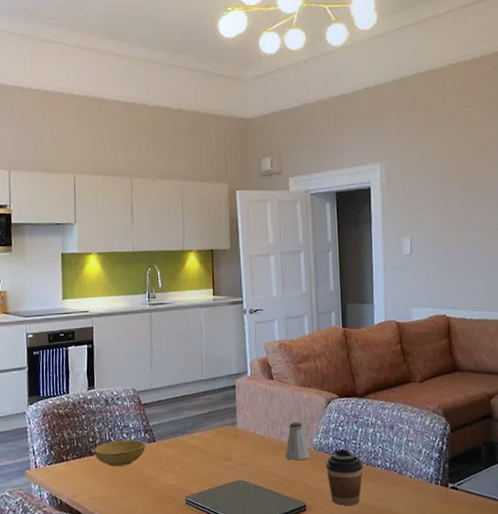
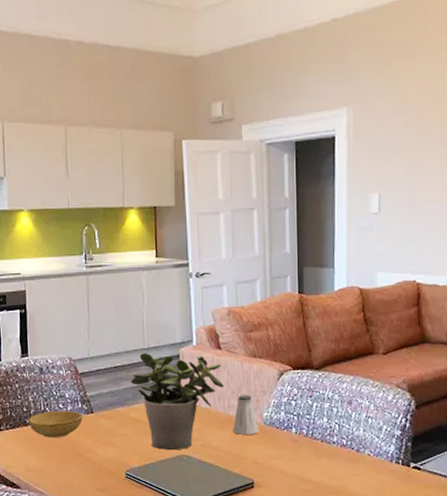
potted plant: none [191,384,277,477] -> present [131,353,224,451]
coffee cup: present [325,449,363,506] -> none [276,425,317,483]

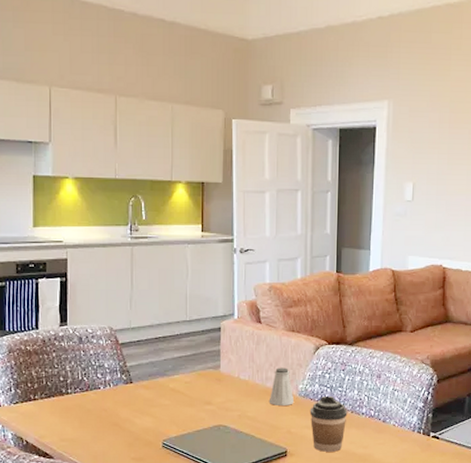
bowl: present [28,411,83,438] -> none [65,381,121,407]
potted plant: present [131,353,224,451] -> none [172,325,263,421]
coffee cup: none [276,425,317,483] -> present [309,396,348,452]

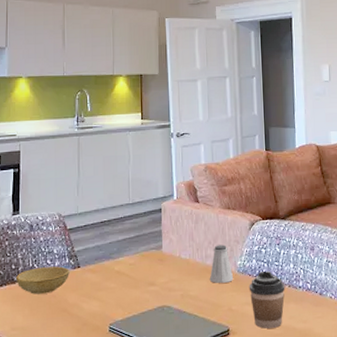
bowl: none [65,381,121,407] -> present [16,266,69,294]

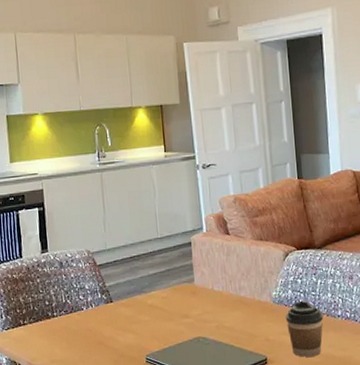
bowl: present [16,266,69,294] -> none [51,301,103,329]
saltshaker: present [209,244,234,283] -> none [244,276,270,314]

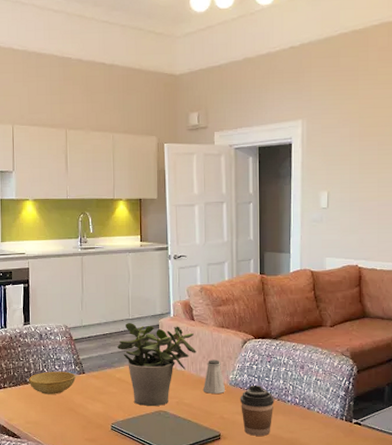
bowl: none [51,301,103,329] -> present [29,372,75,394]
potted plant: none [147,242,234,334] -> present [117,323,196,407]
saltshaker: none [244,276,270,314] -> present [203,360,226,394]

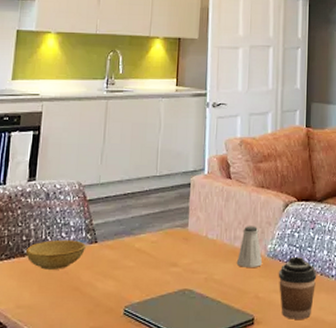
potted plant: present [117,323,196,407] -> none [140,181,232,285]

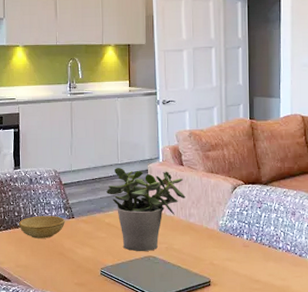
potted plant: none [140,181,232,285] -> present [106,168,186,252]
saltshaker: present [236,226,263,267] -> none [192,205,216,239]
coffee cup: present [278,257,317,319] -> none [230,232,265,283]

